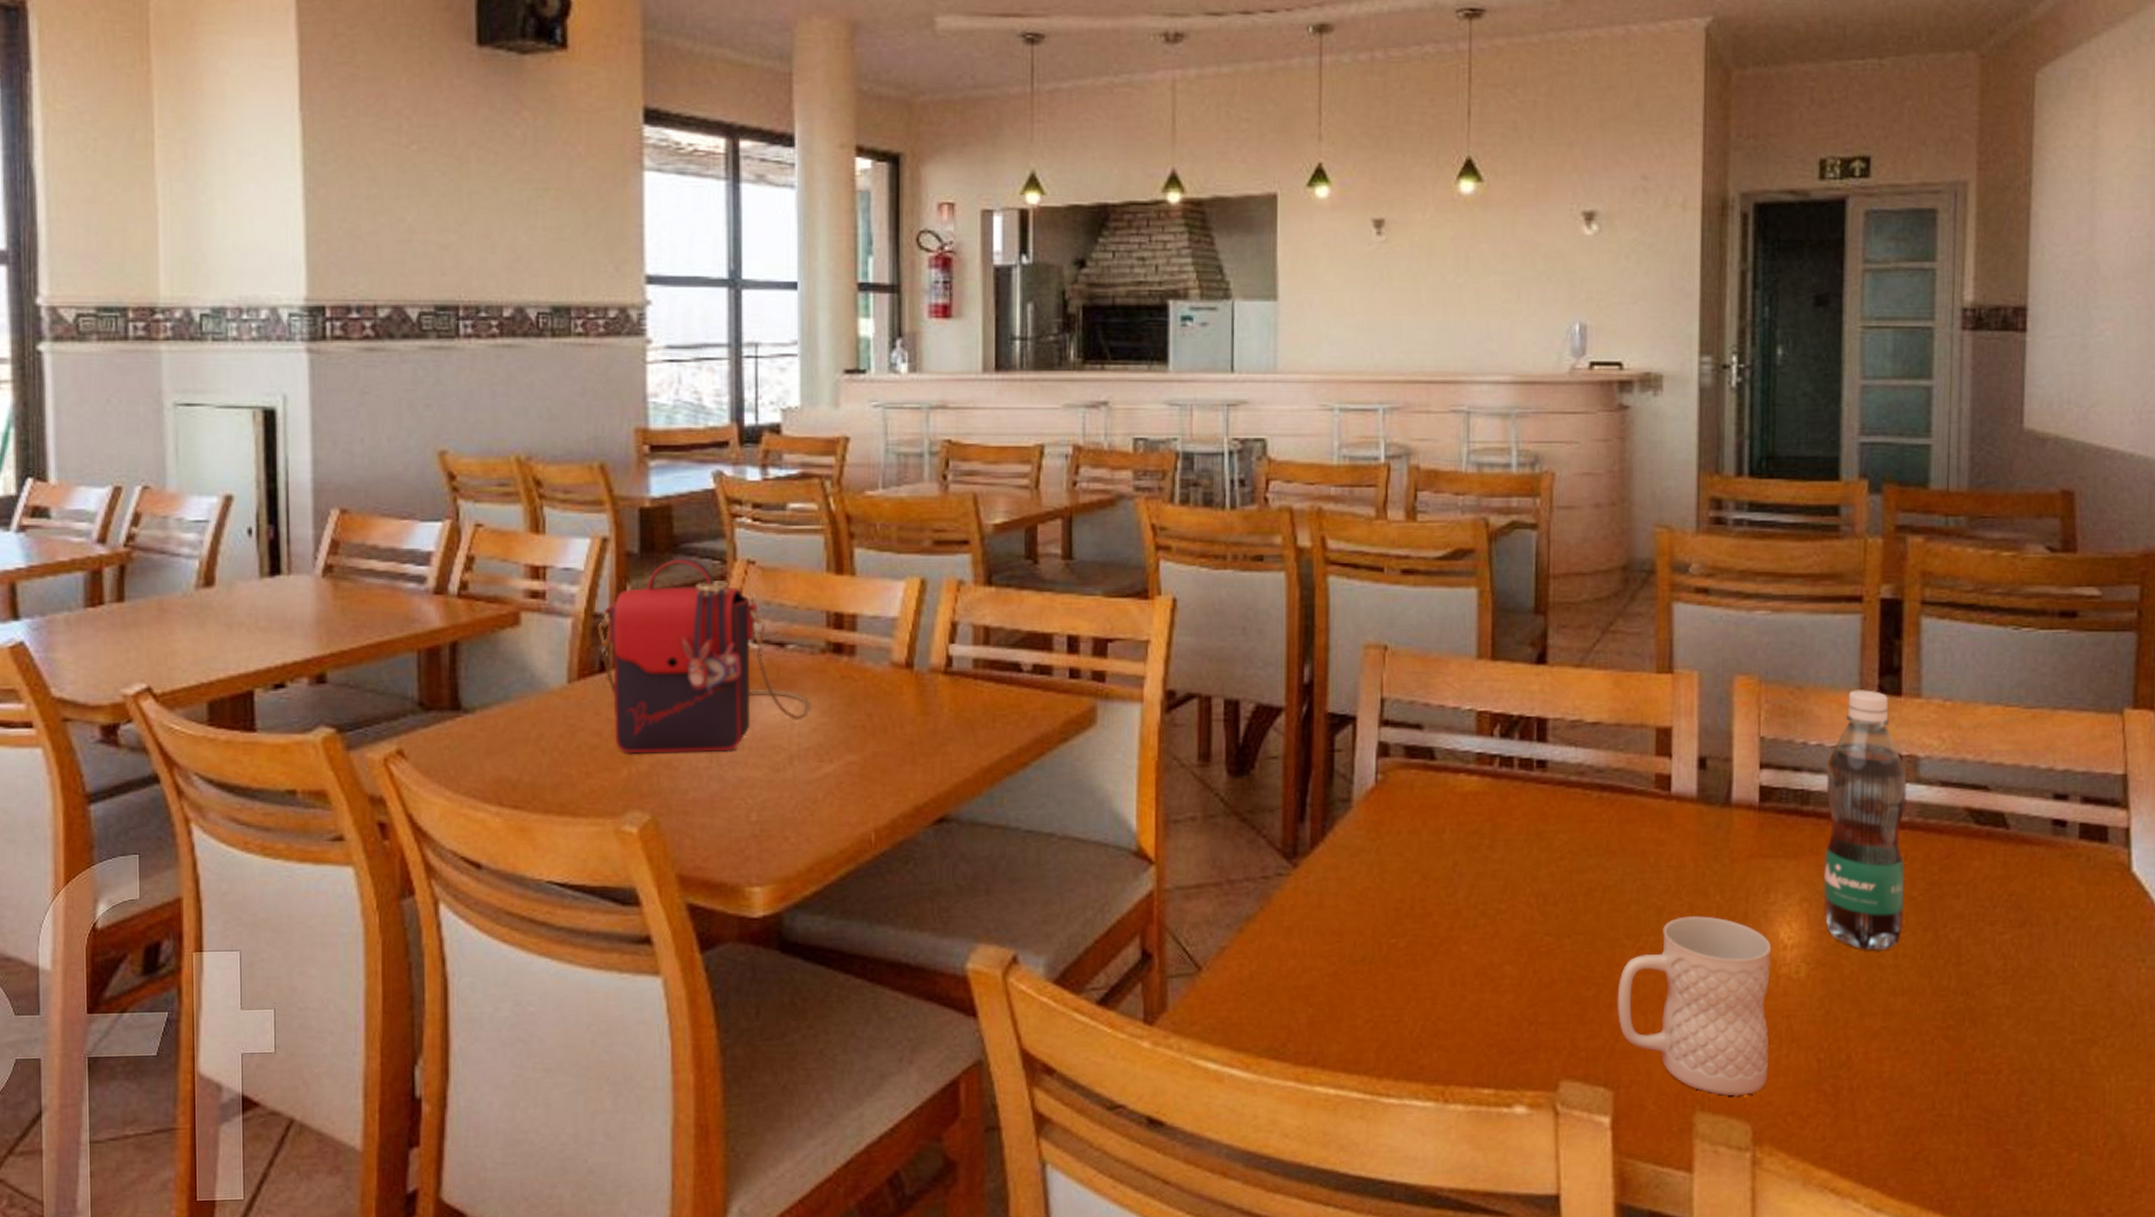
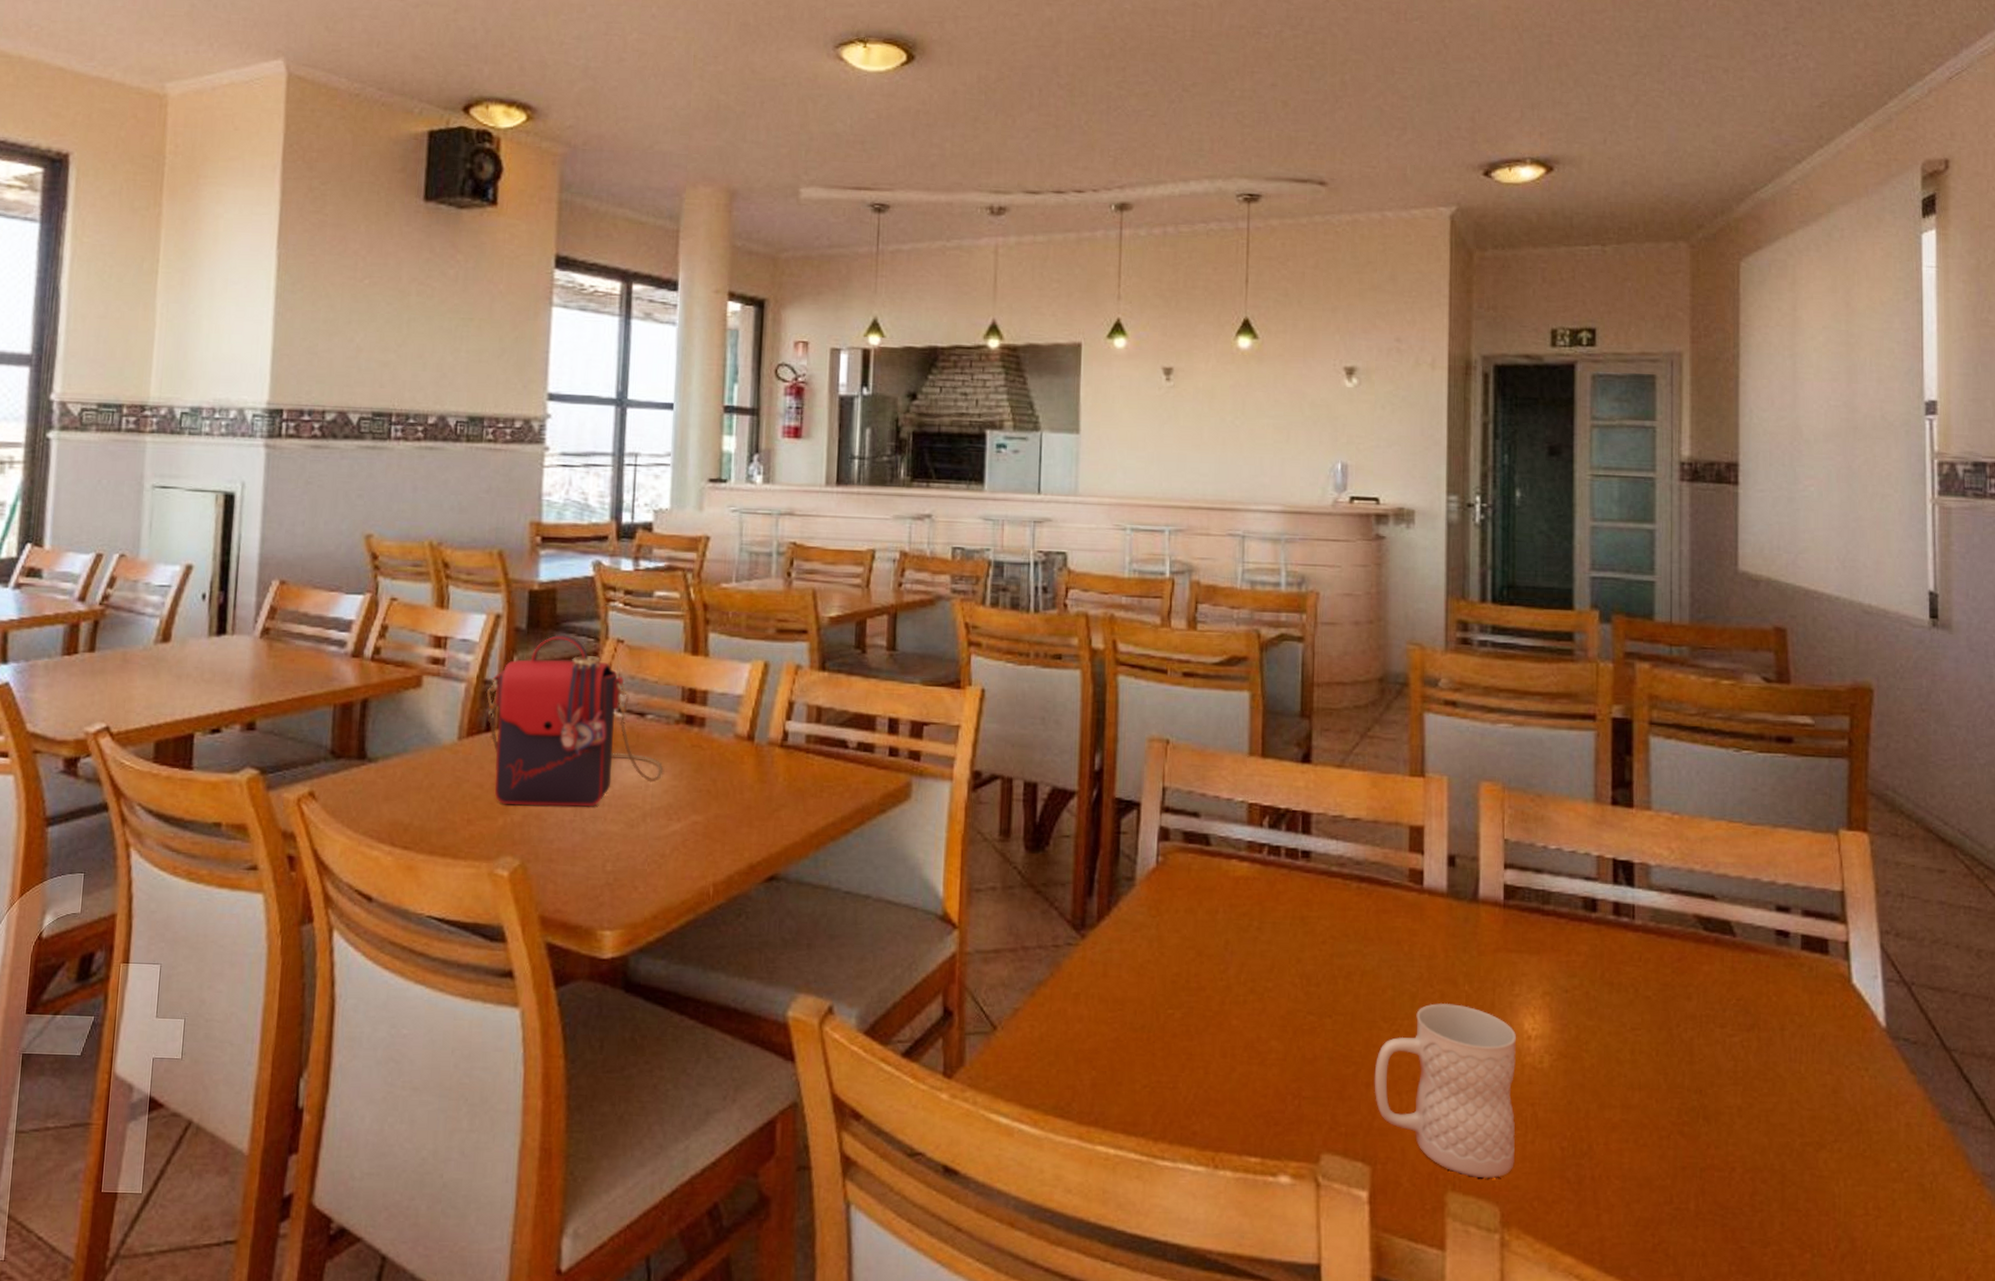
bottle: present [1823,690,1907,952] -> none [1564,800,1640,1047]

